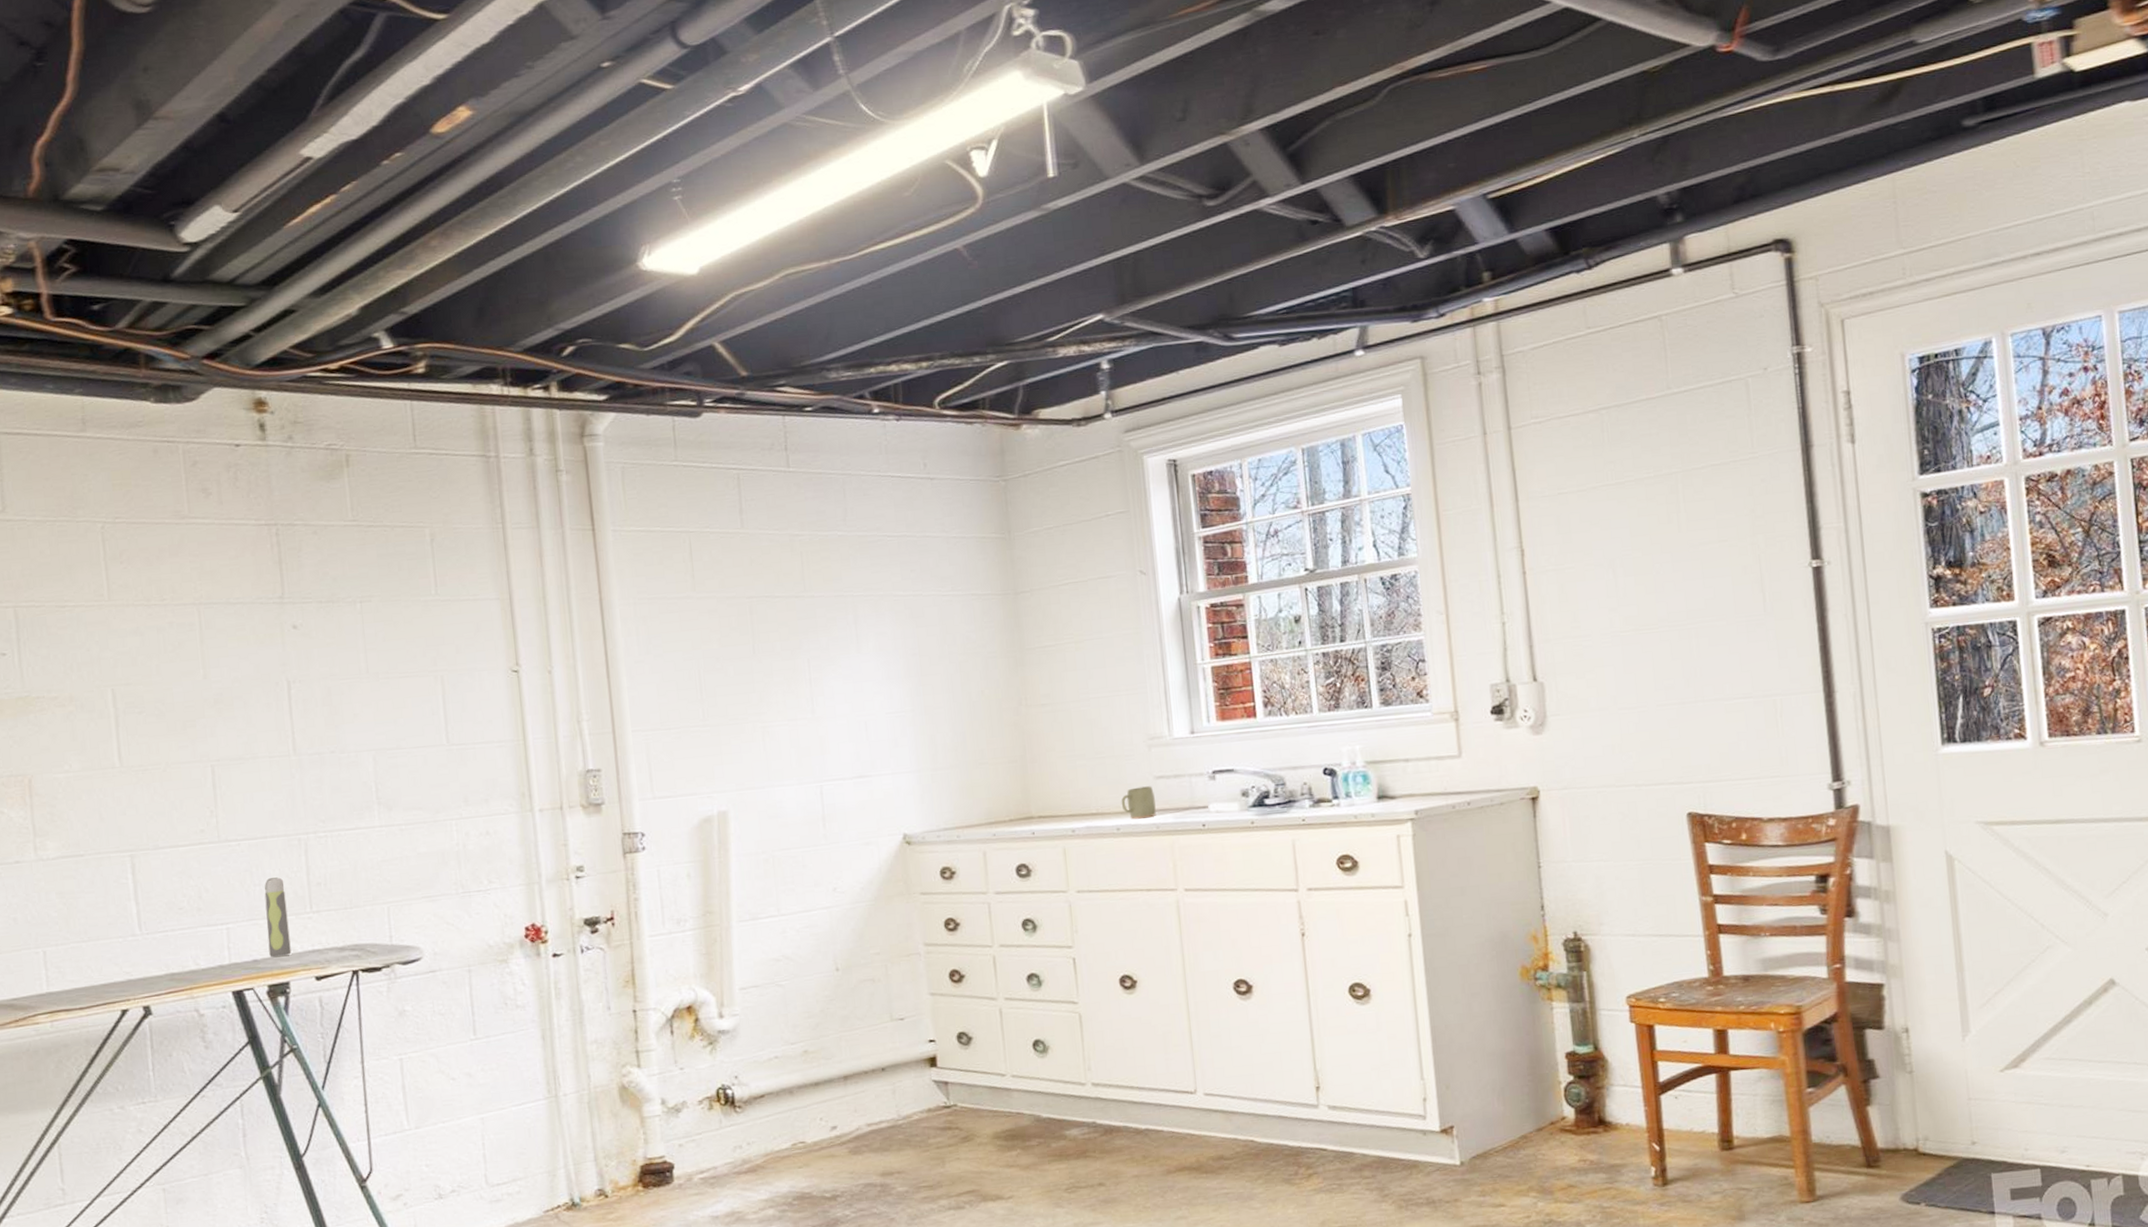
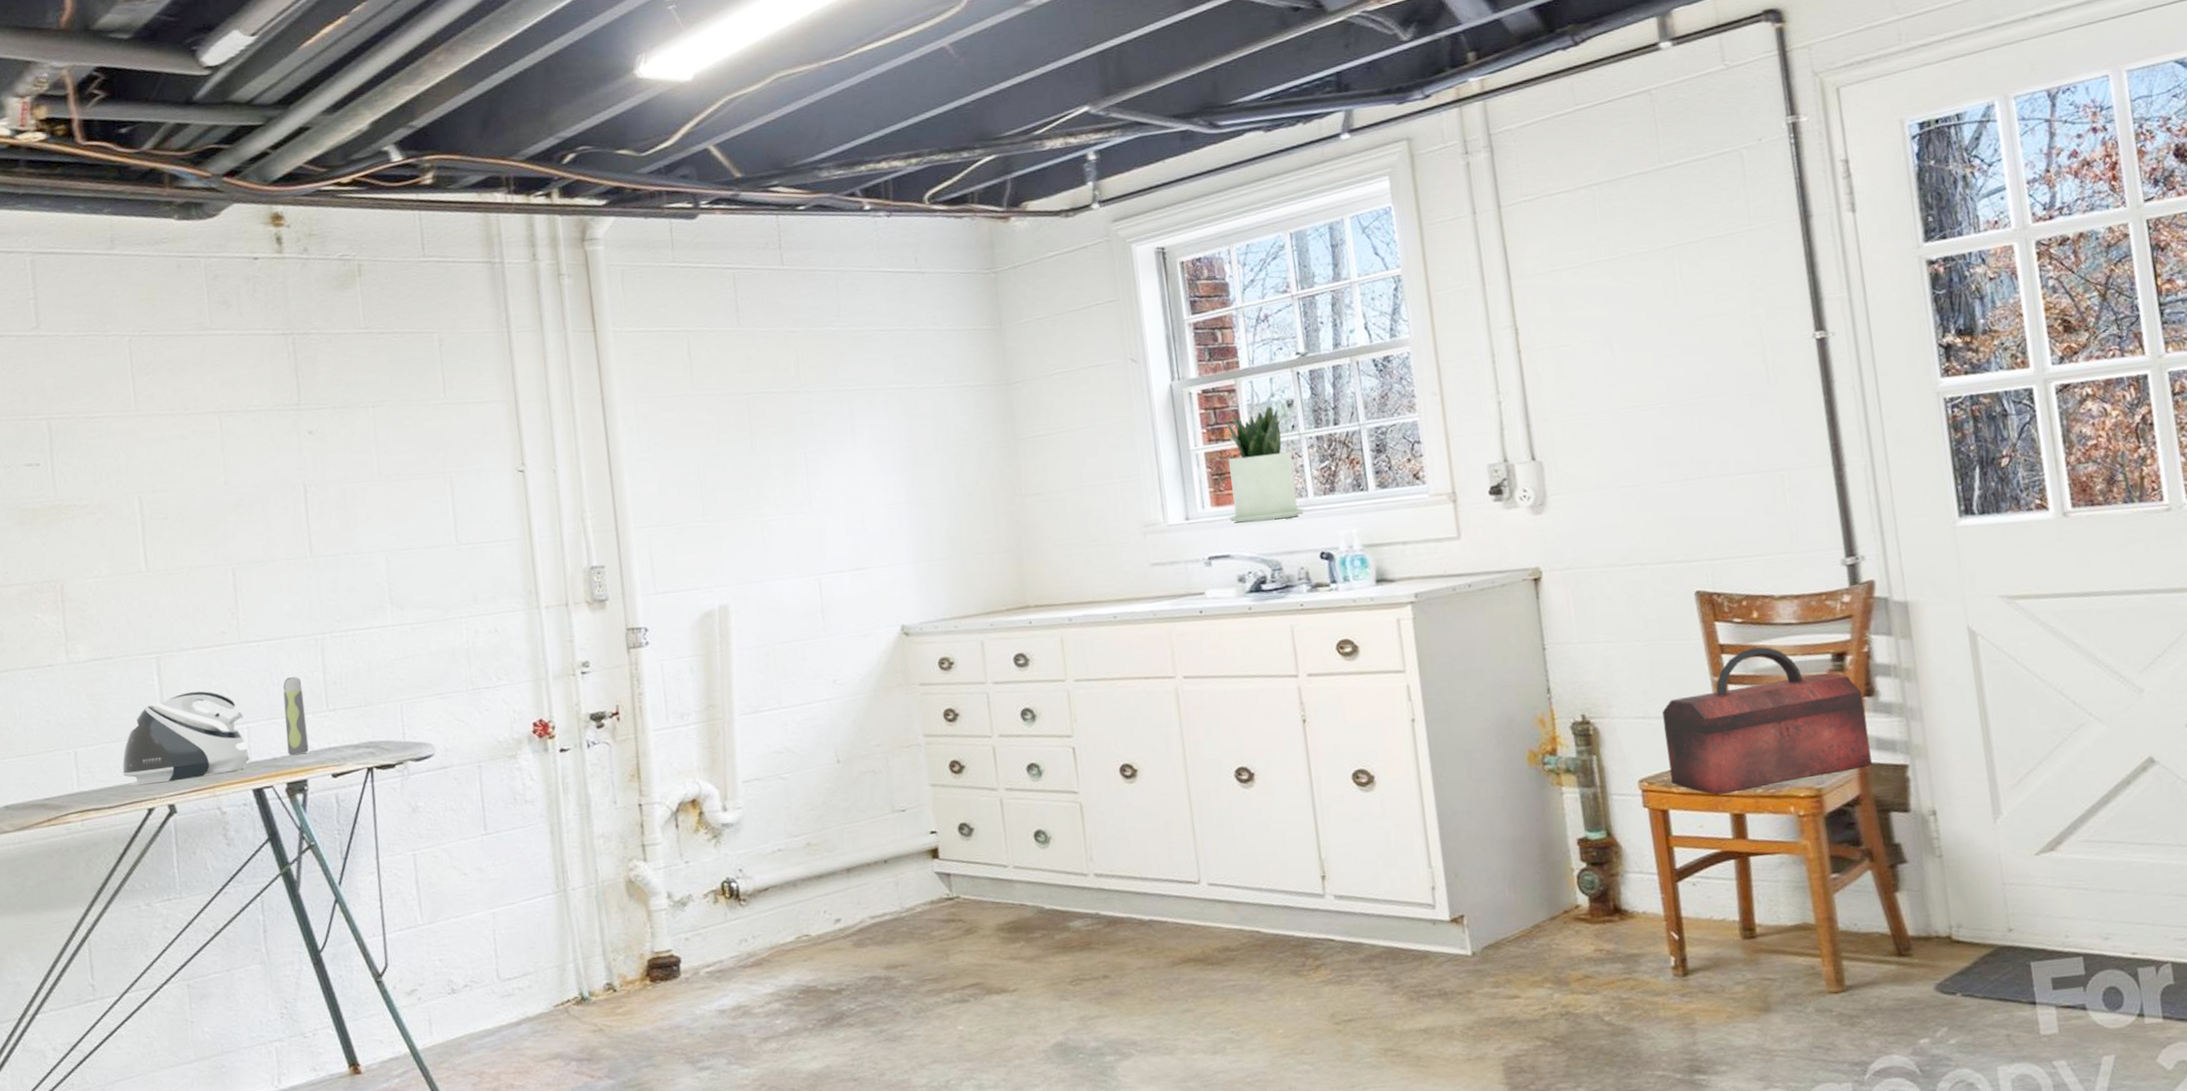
iron: none [94,890,229,987] -> present [122,691,250,786]
mug: present [1121,786,1156,819] -> none [1117,573,1153,607]
planter: none [1231,621,1310,739] -> present [1224,406,1306,524]
toolbox: none [1651,868,1850,1011] -> present [1662,647,1872,795]

